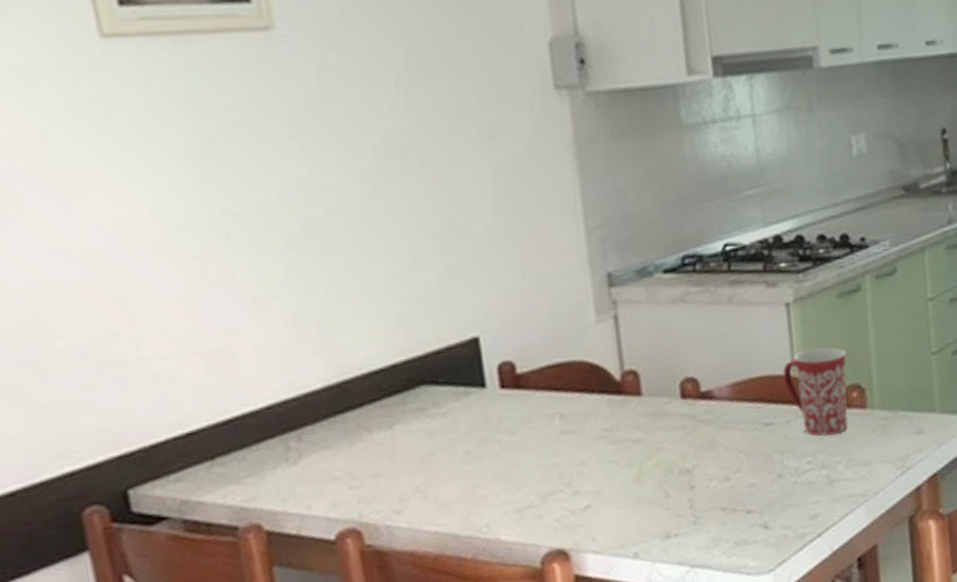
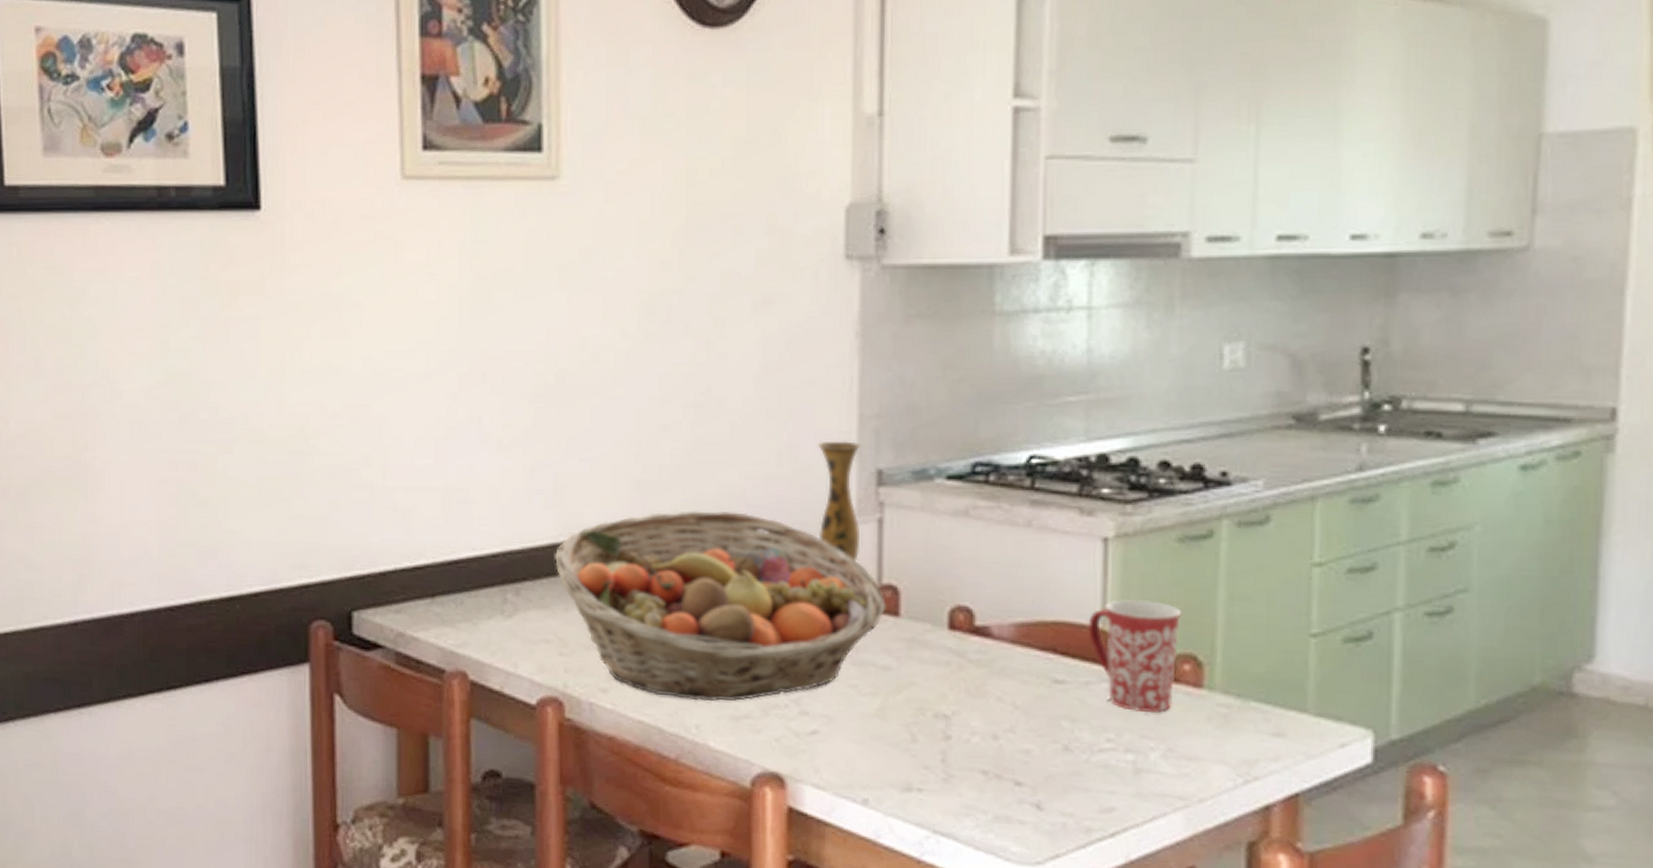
fruit basket: none [330,328,631,506] -> present [555,510,886,702]
vase: none [555,251,603,361] -> present [818,440,861,564]

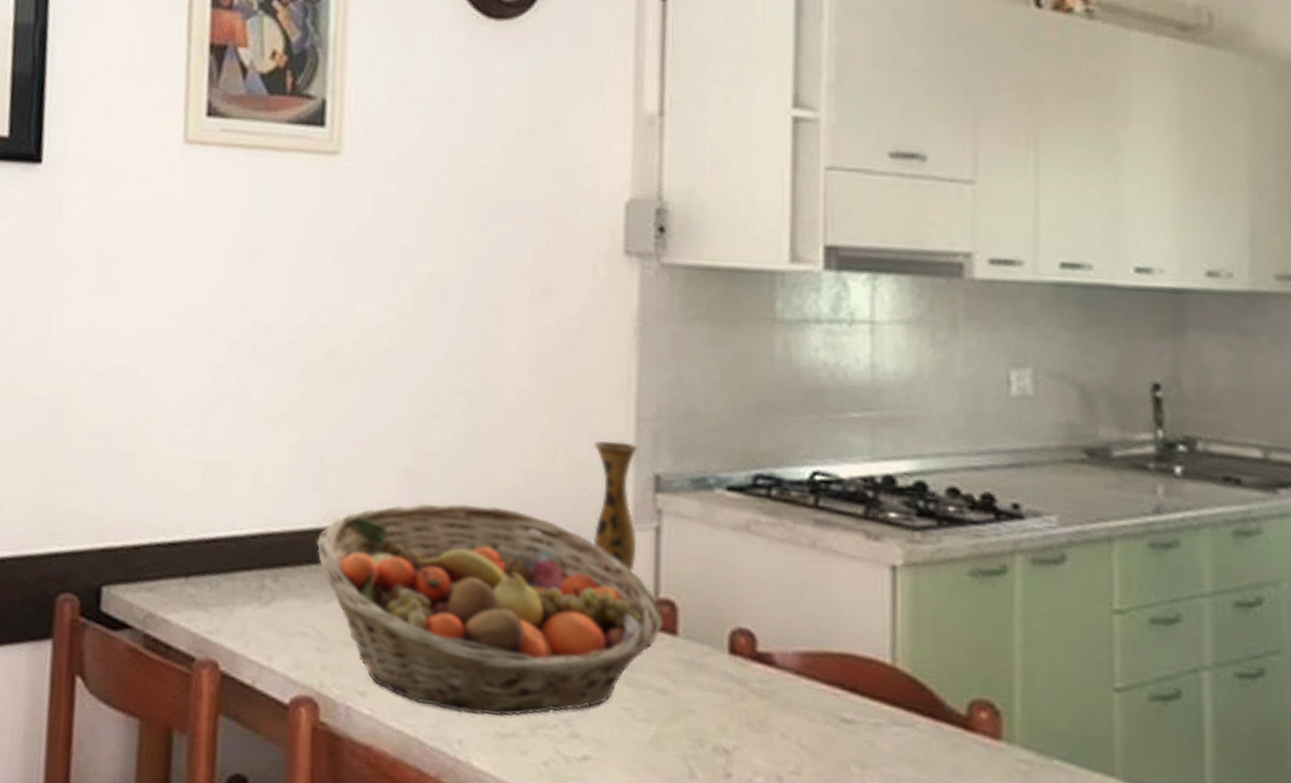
mug: present [1088,598,1182,714] -> none [877,634,977,765]

